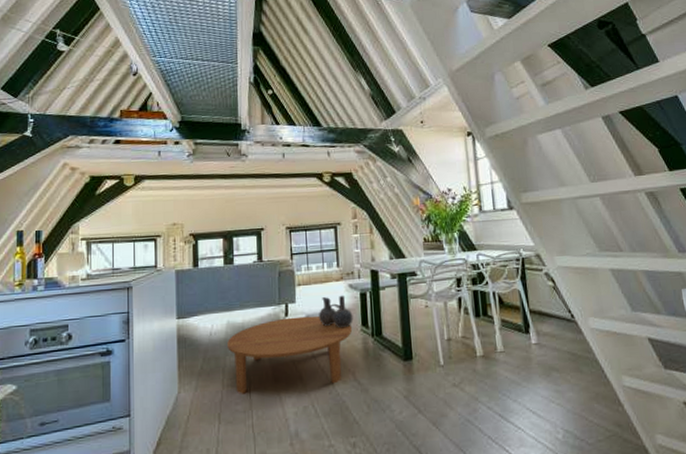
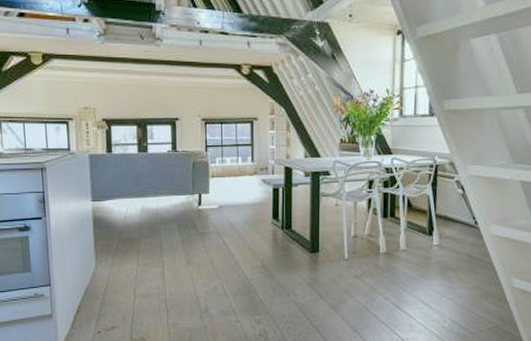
coffee table: present [227,315,353,394] -> none [142,206,264,273]
ceramic vessel: present [319,295,353,328] -> none [231,189,265,220]

